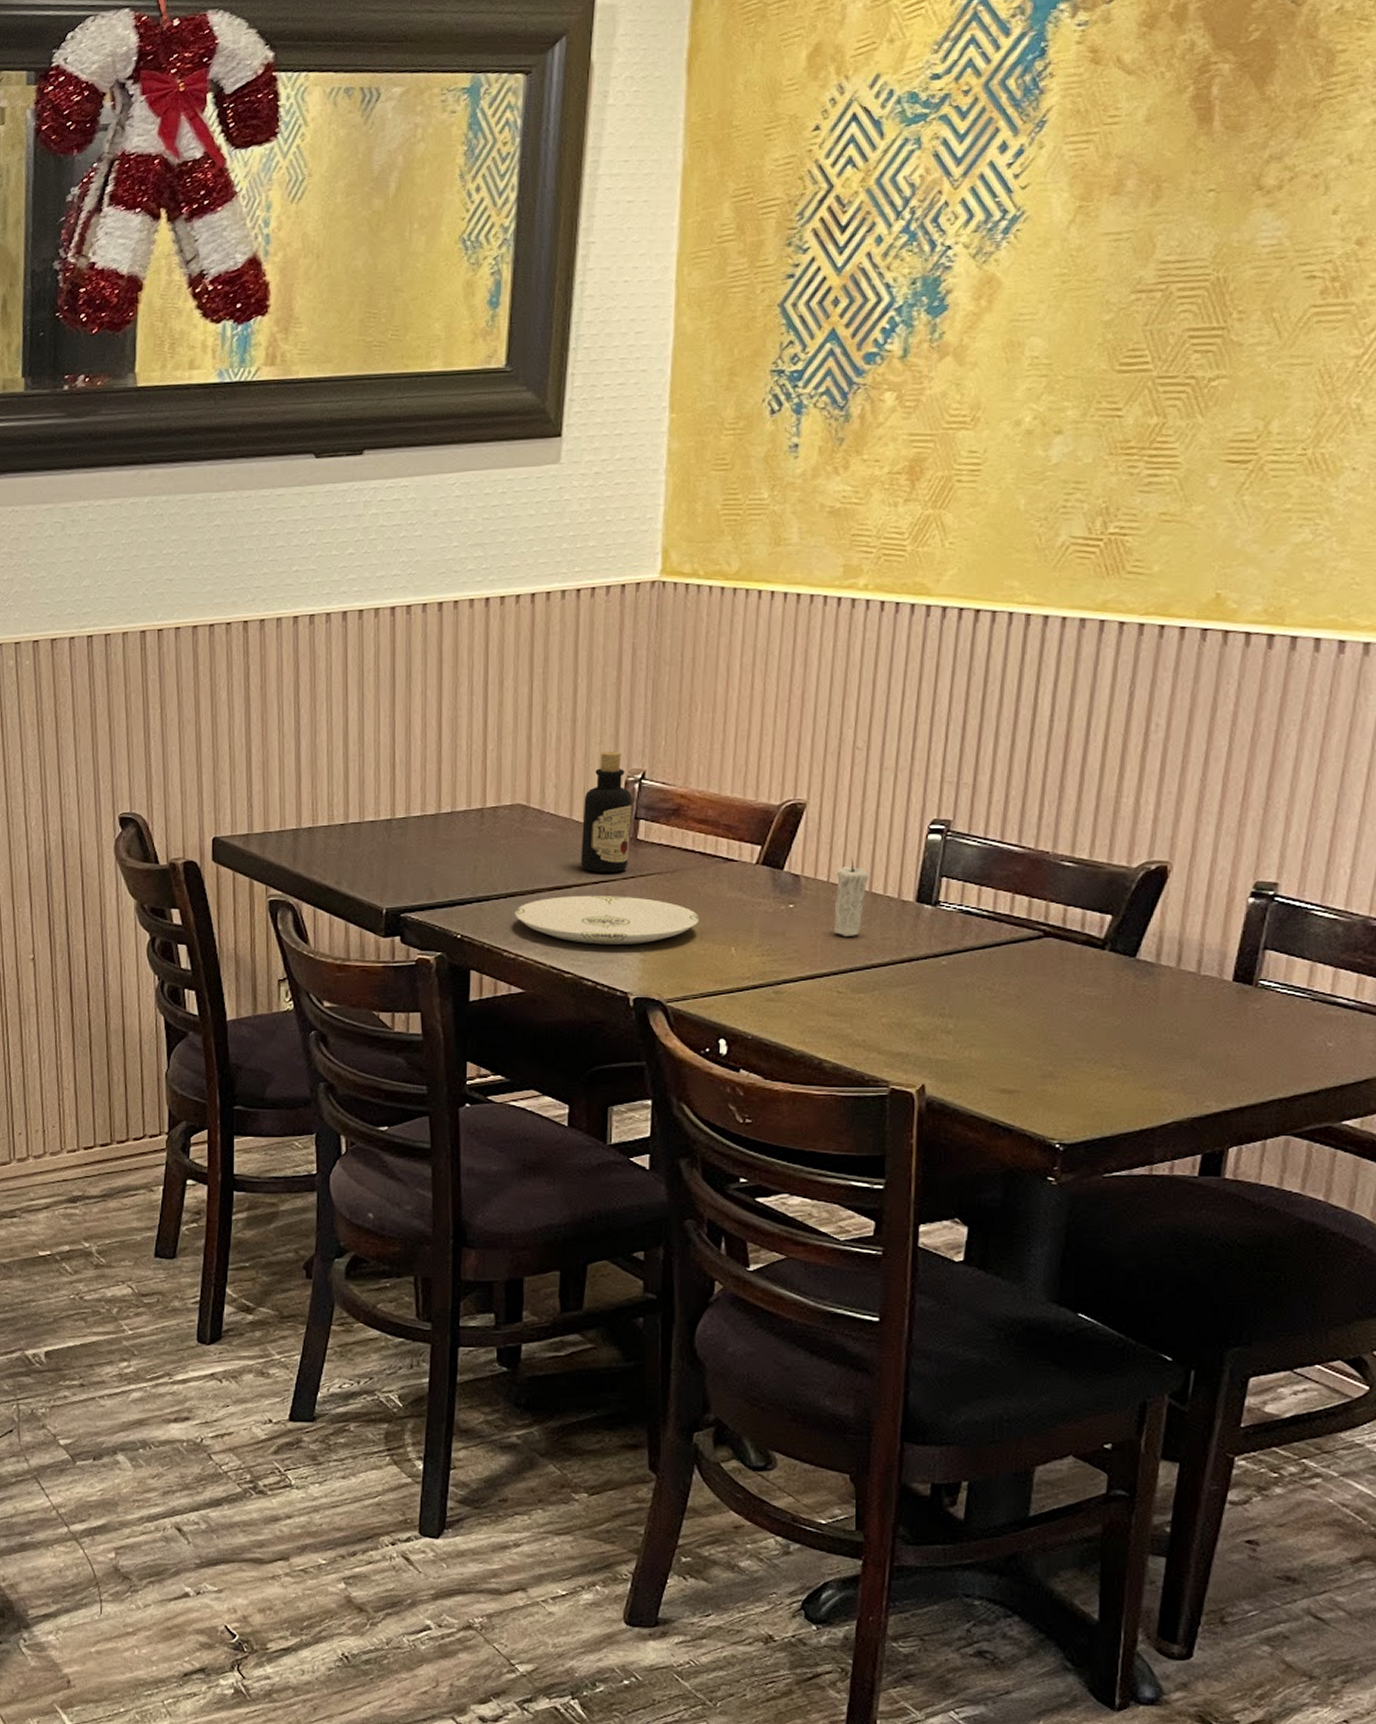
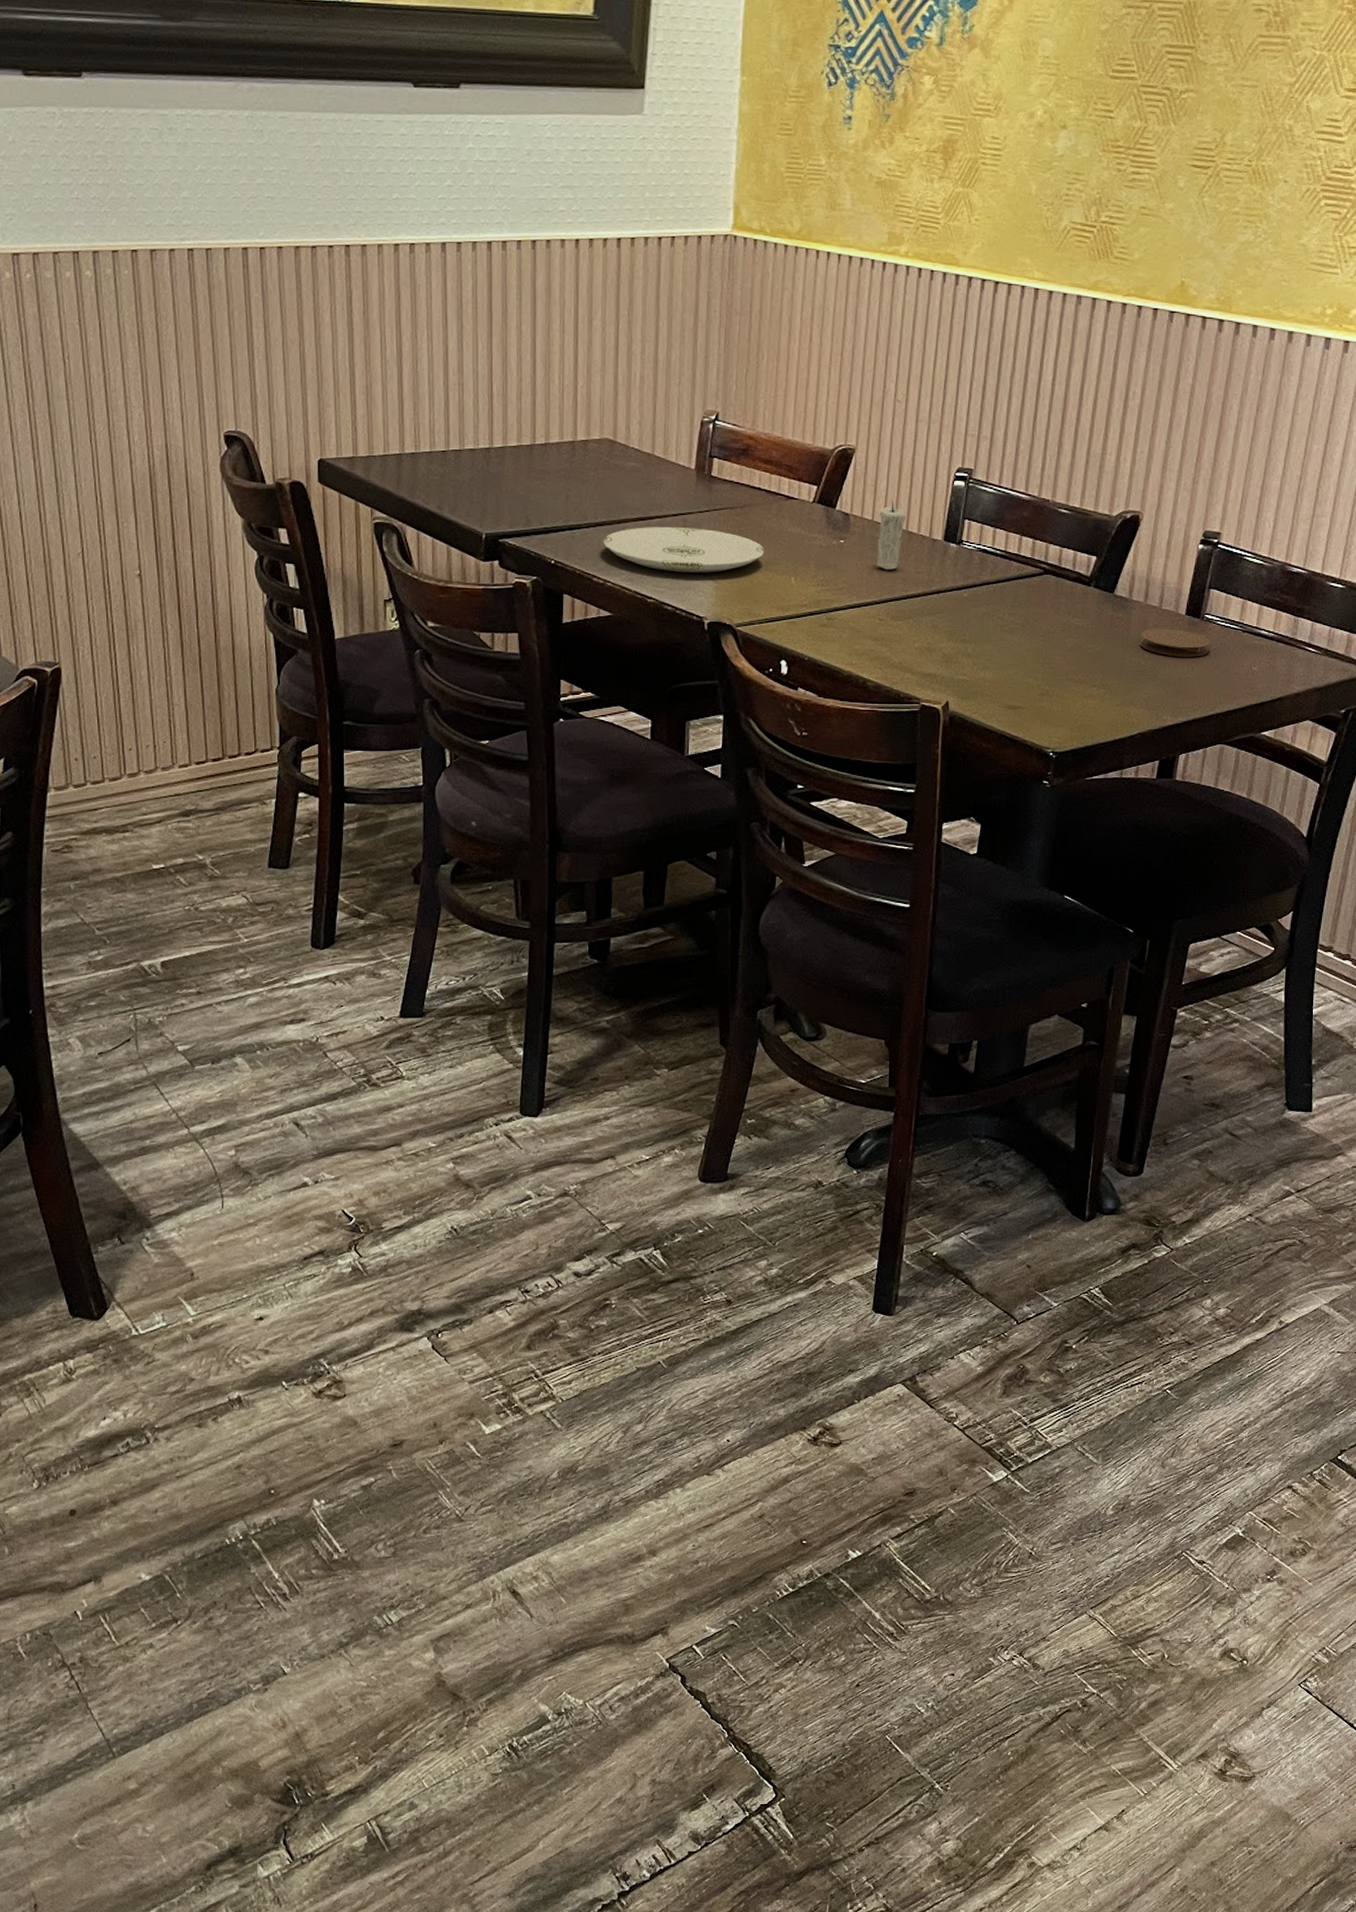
bottle: present [581,751,632,873] -> none [662,393,707,506]
coaster: none [1171,998,1268,1031] -> present [1139,629,1211,657]

